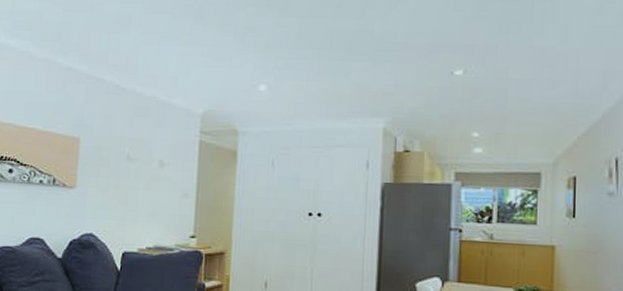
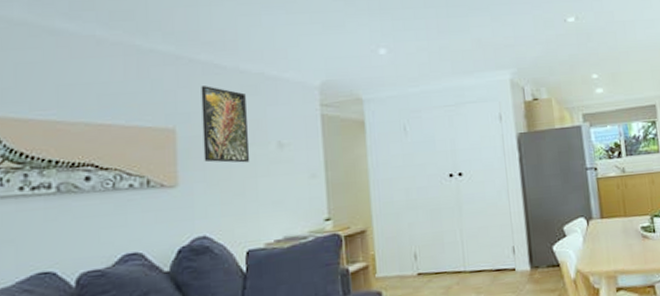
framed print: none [98,103,138,175] -> present [201,86,250,163]

